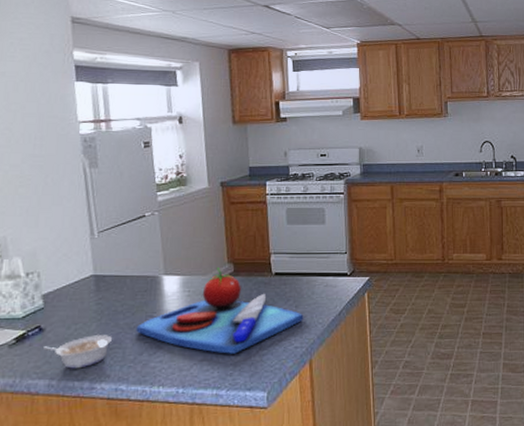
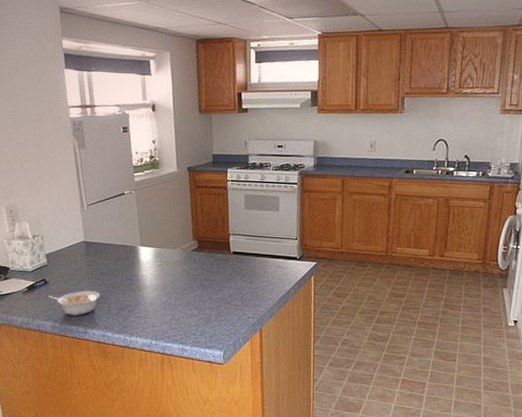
chopping board: present [136,268,304,354] -> none [118,243,257,317]

